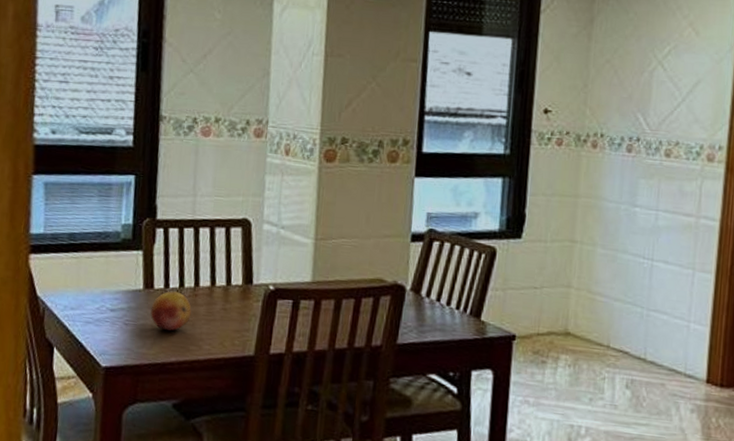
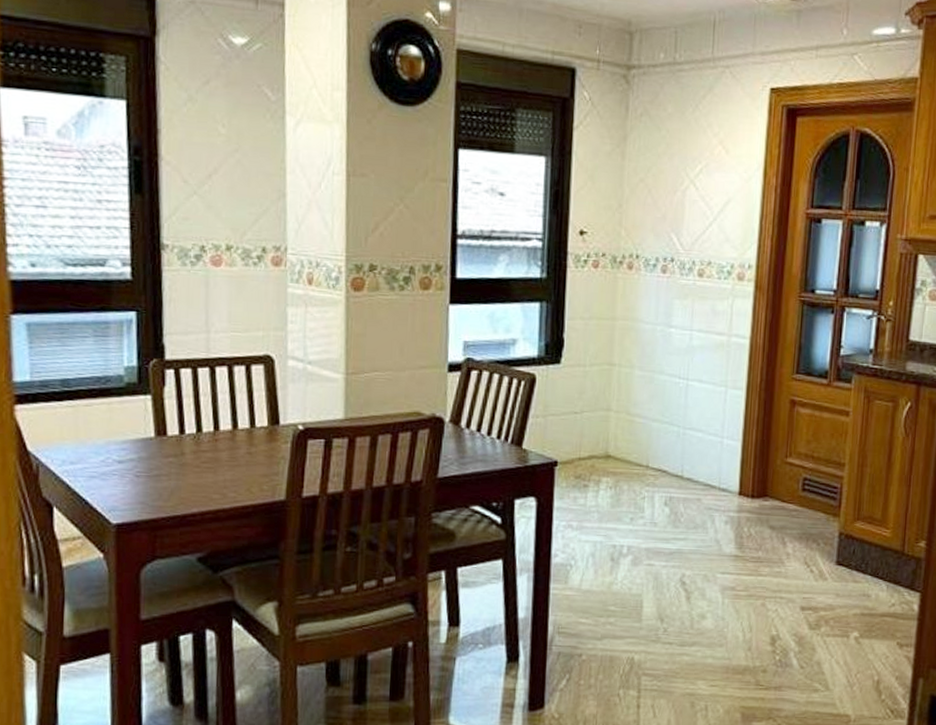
fruit: present [150,291,192,332] -> none [165,437,213,481]

